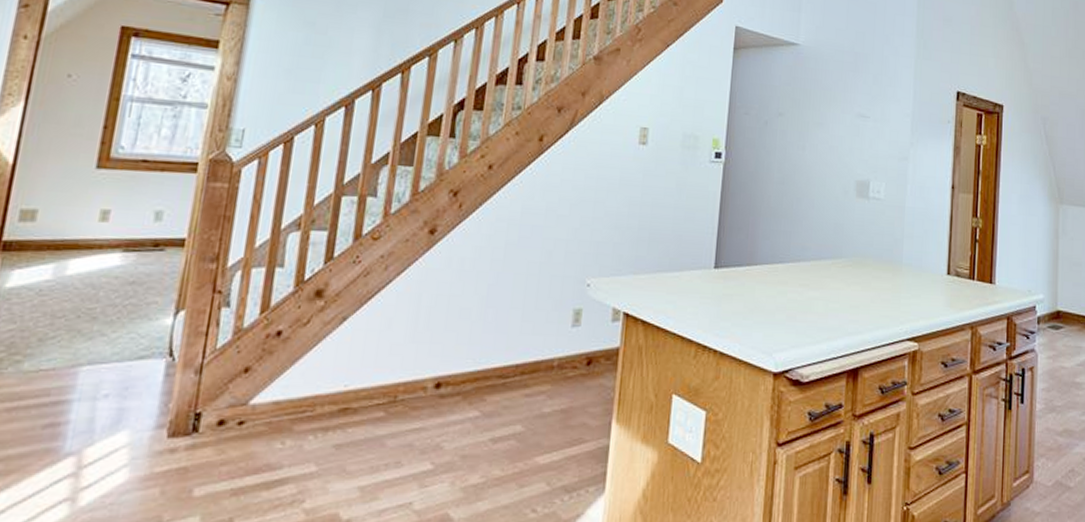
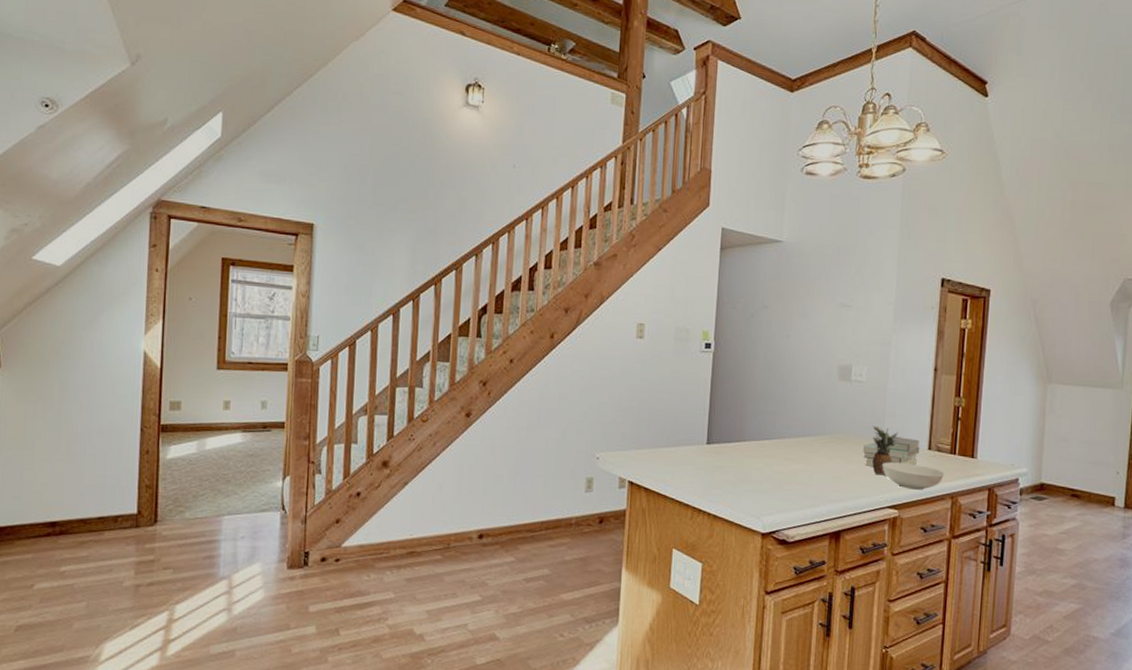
books: none [881,260,939,293] -> present [862,436,920,466]
fruit: none [891,247,920,304] -> present [872,425,901,476]
bowl: none [900,288,965,321] -> present [881,462,945,491]

